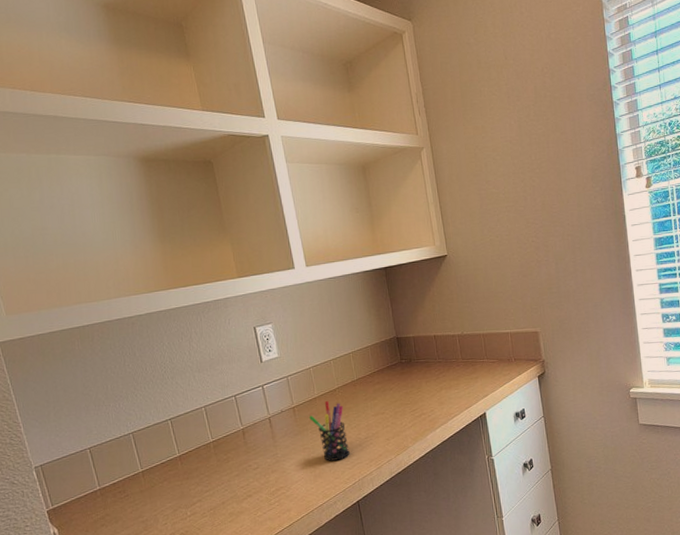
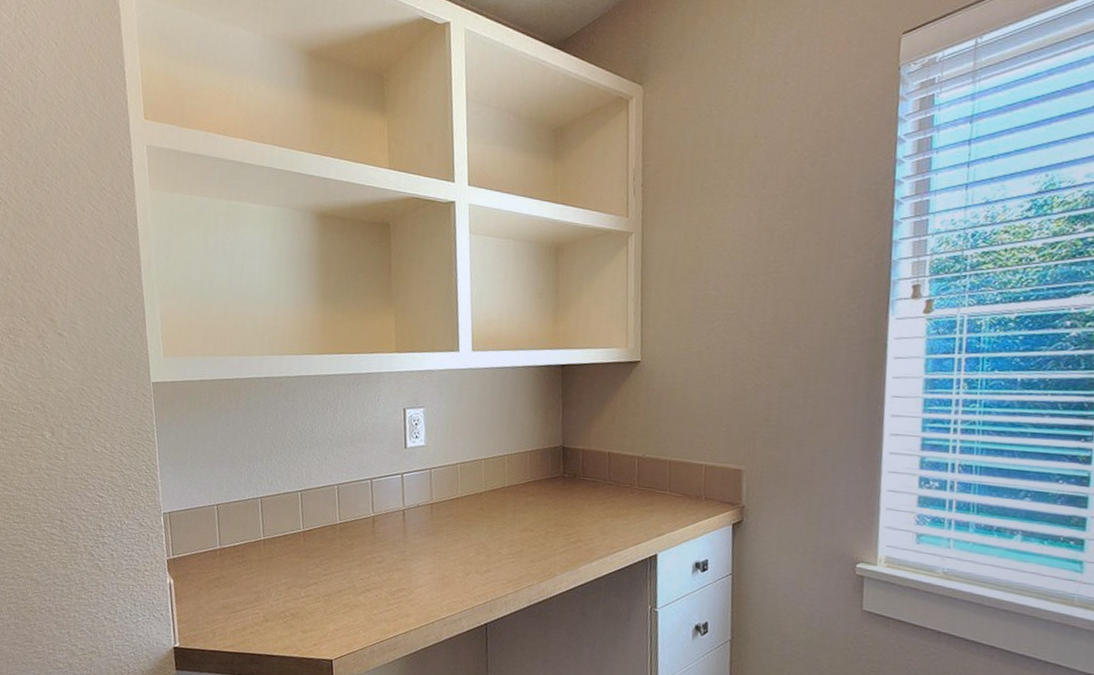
pen holder: present [308,400,350,461] -> none [446,503,487,573]

